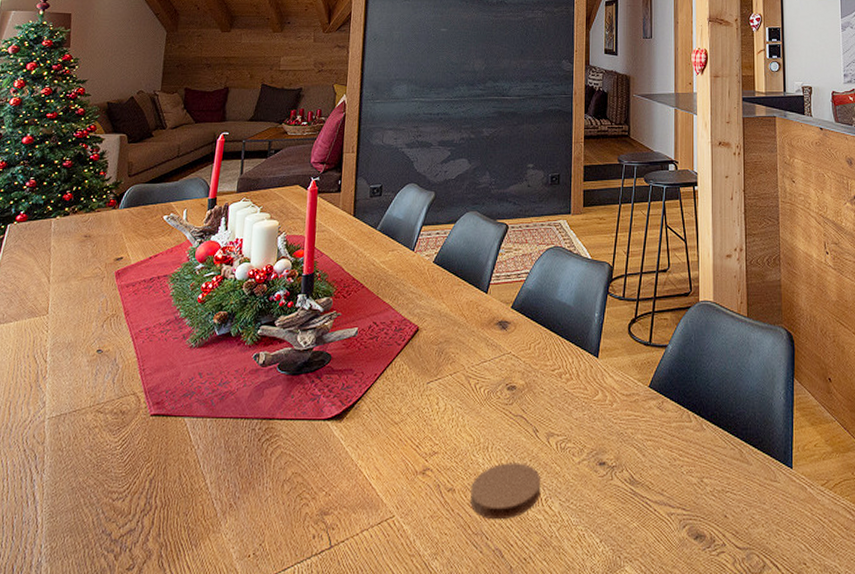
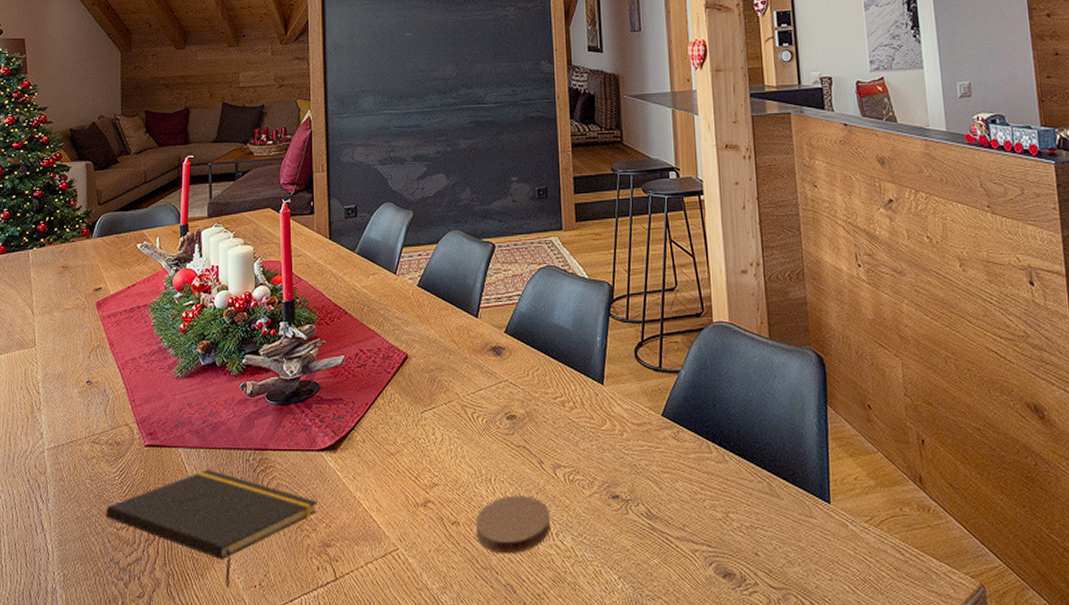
notepad: none [102,439,319,558] -> present [105,469,318,588]

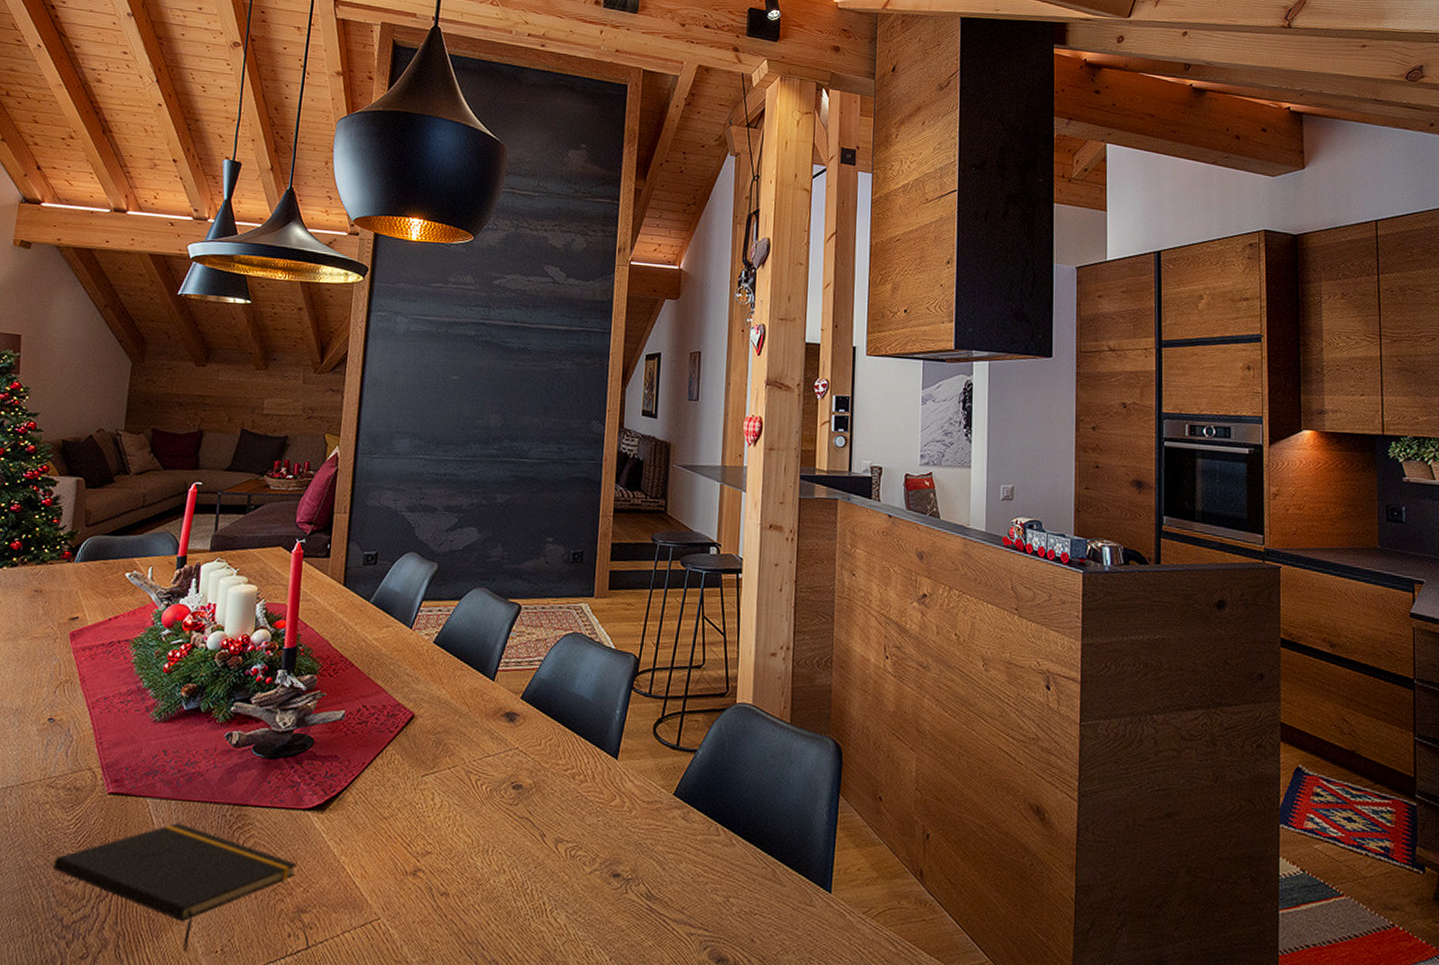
coaster: present [476,495,551,554] -> none [465,868,547,930]

